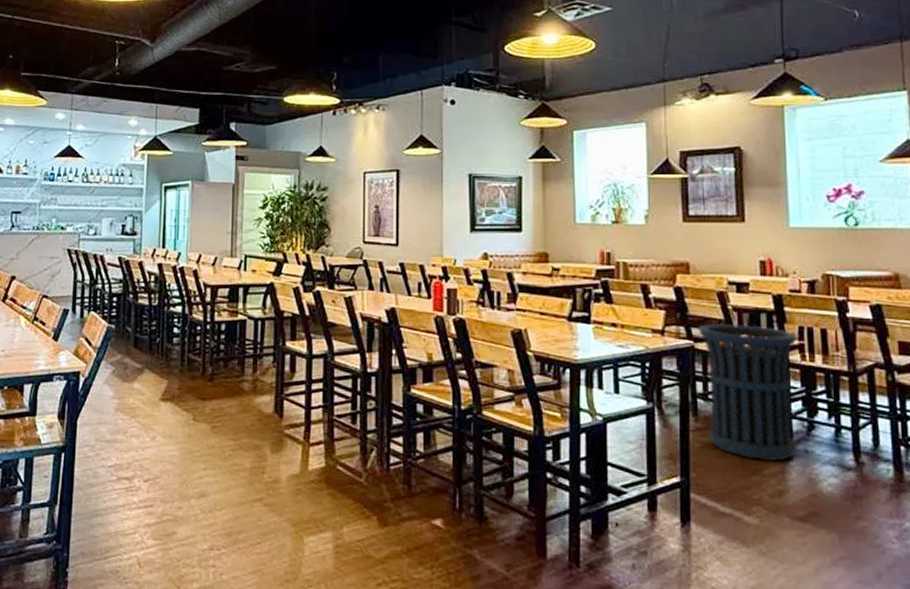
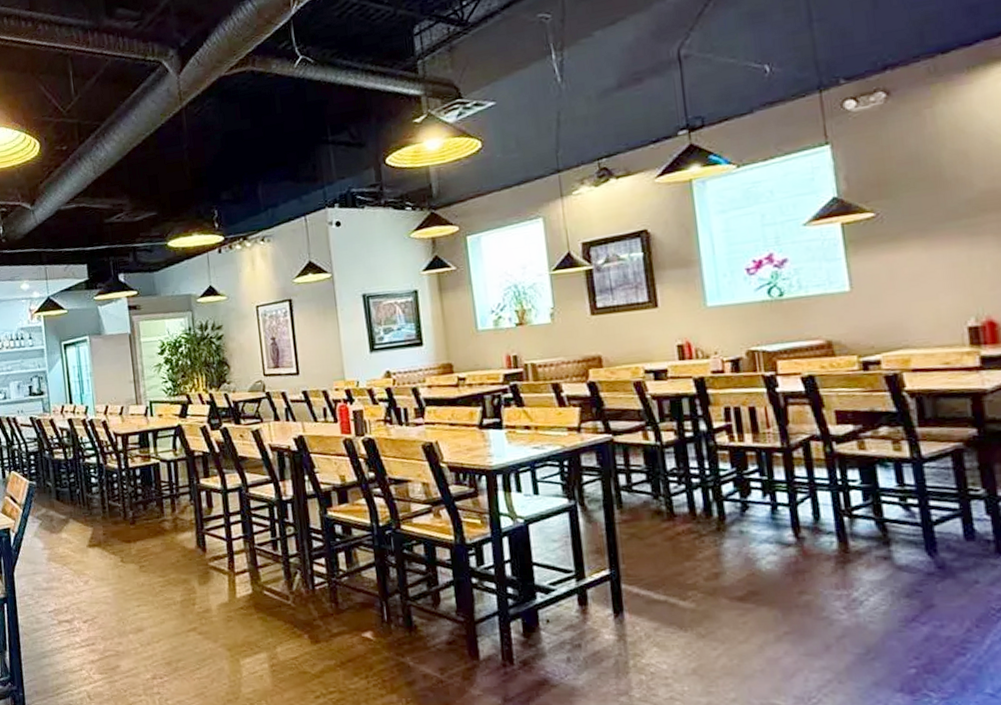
trash can: present [697,324,798,462] -> none [615,411,729,547]

